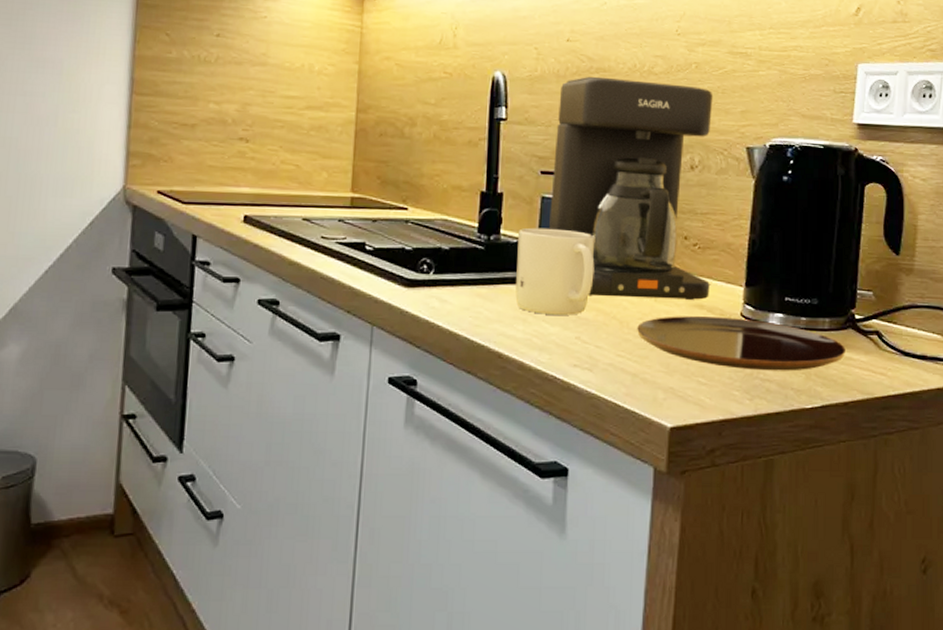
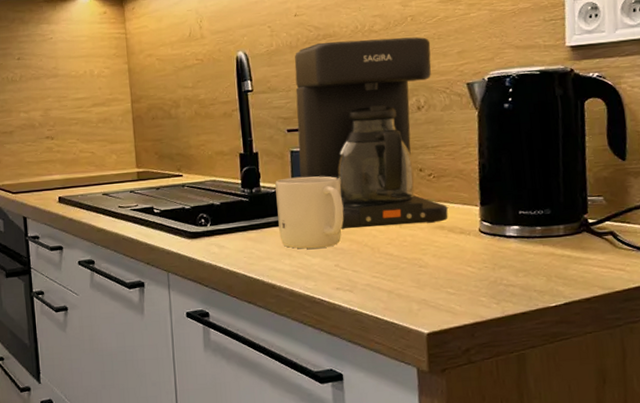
plate: present [637,316,845,371] -> none [387,234,583,278]

